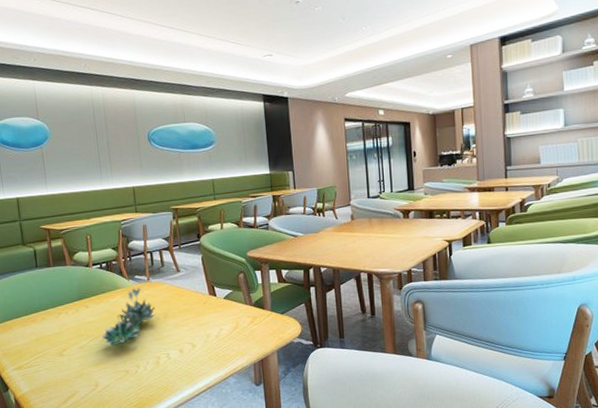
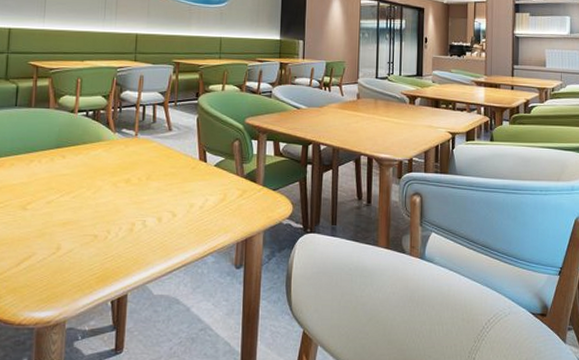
succulent plant: present [102,288,156,346] -> none [74,143,139,205]

